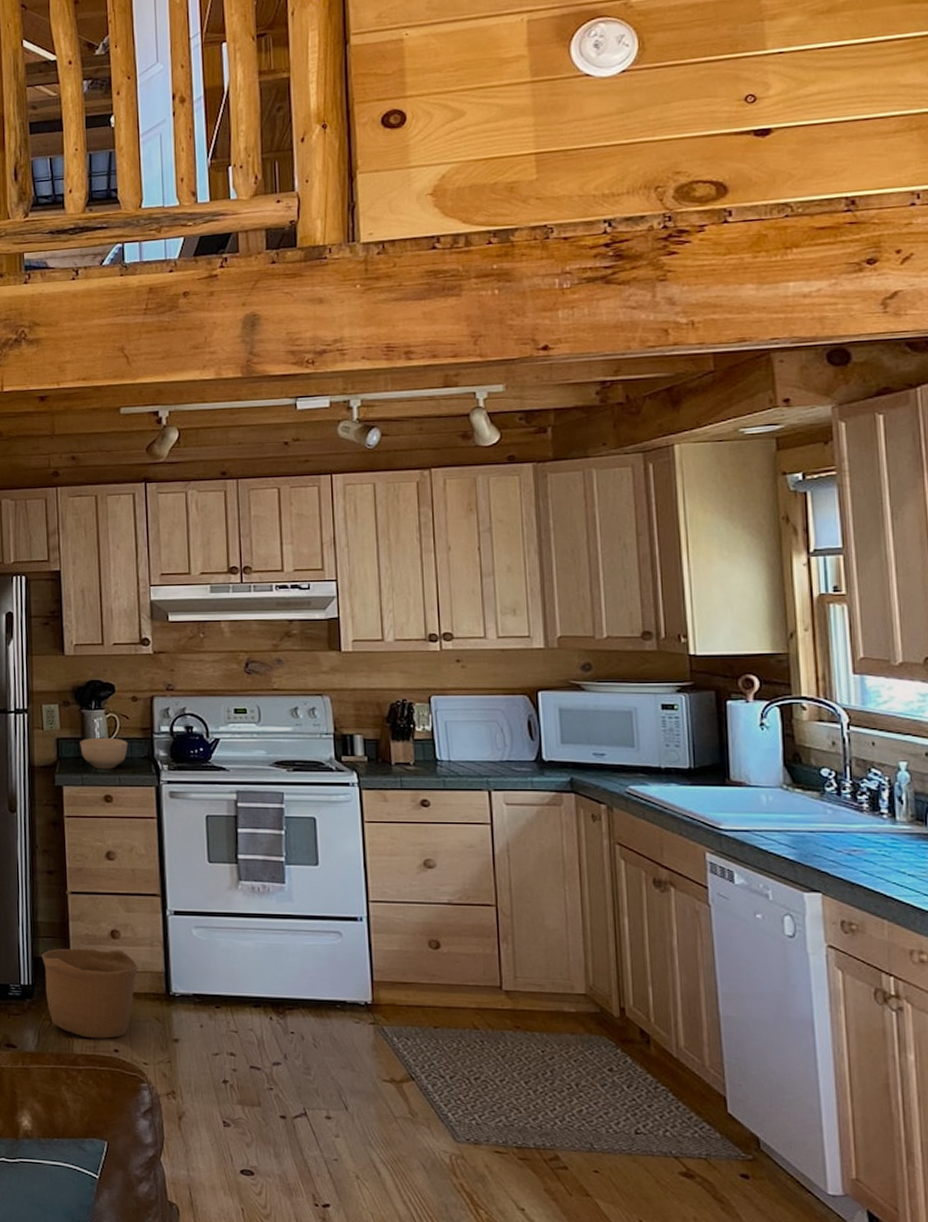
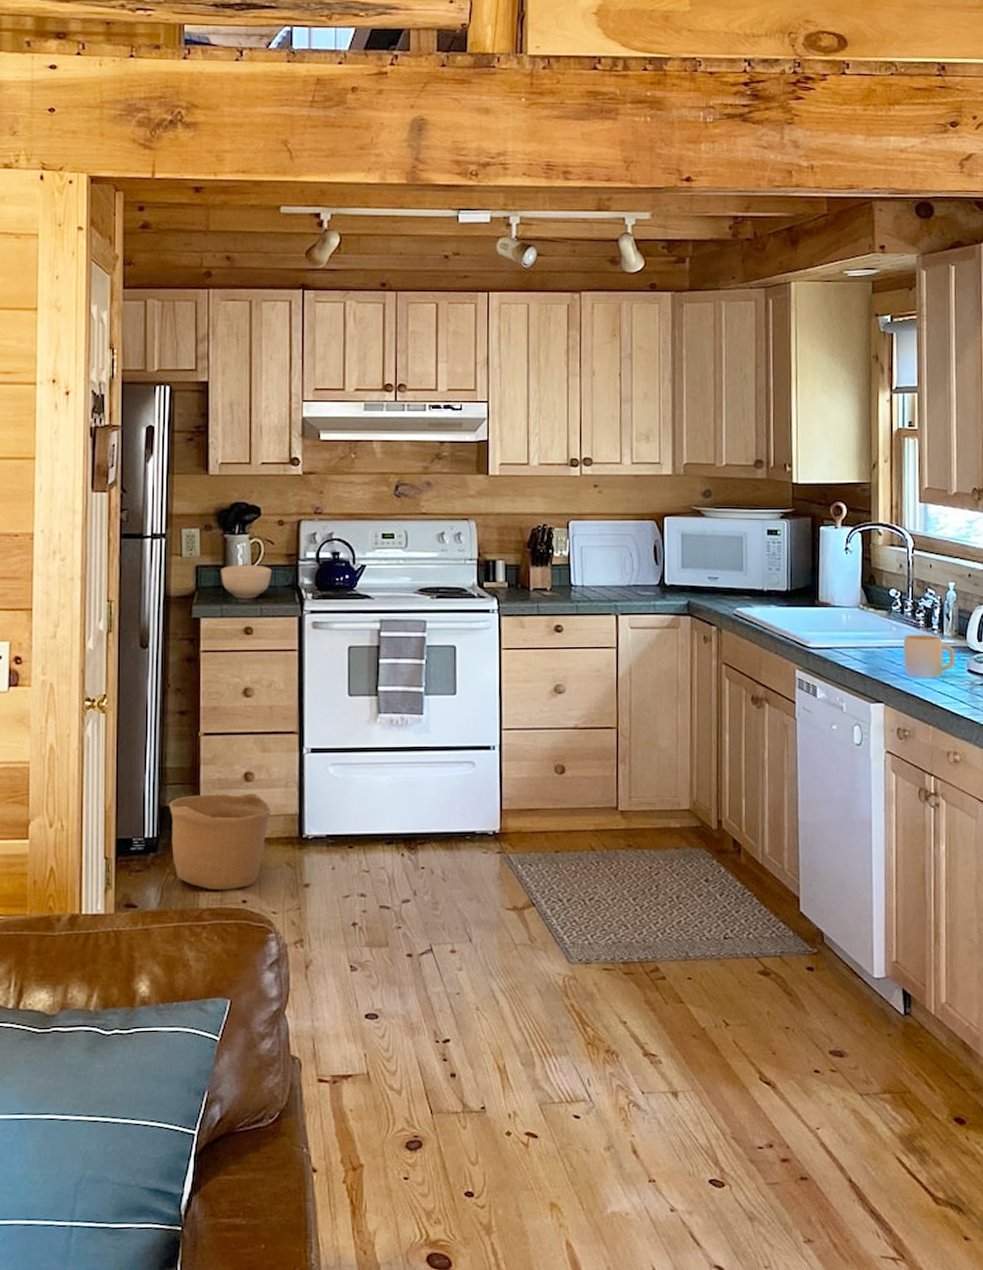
mug: none [842,818,914,868] -> present [903,634,955,679]

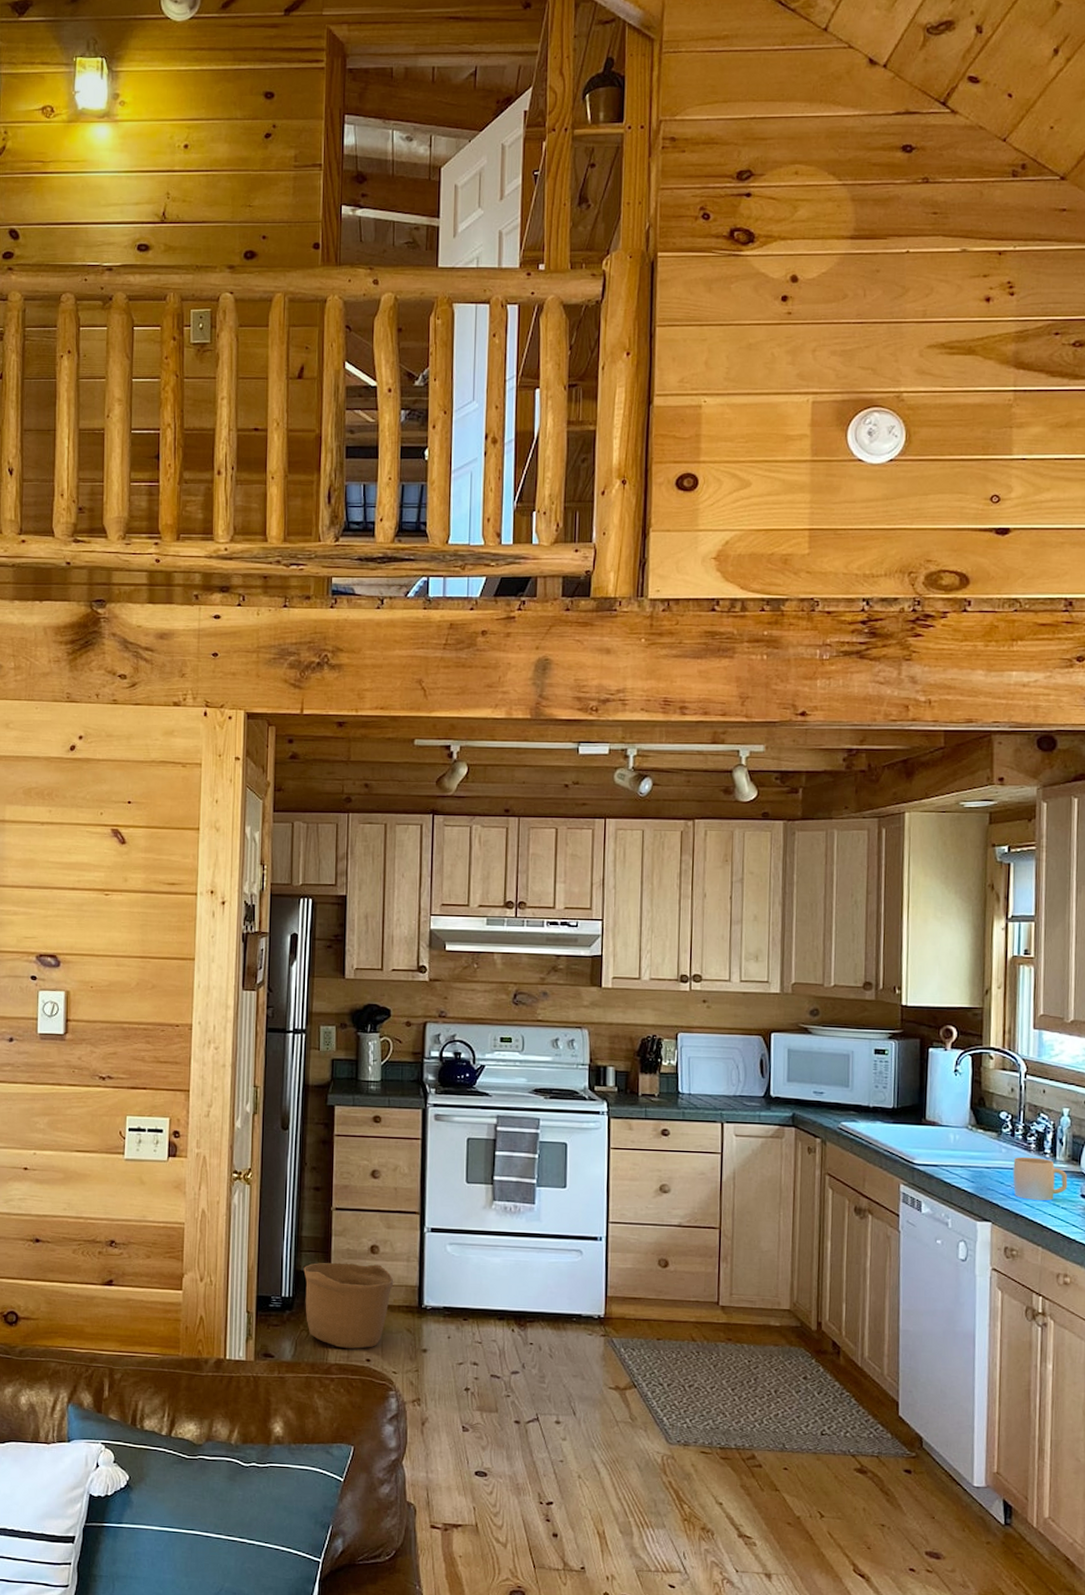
bowl: present [221,564,271,599] -> none [354,1059,399,1091]

